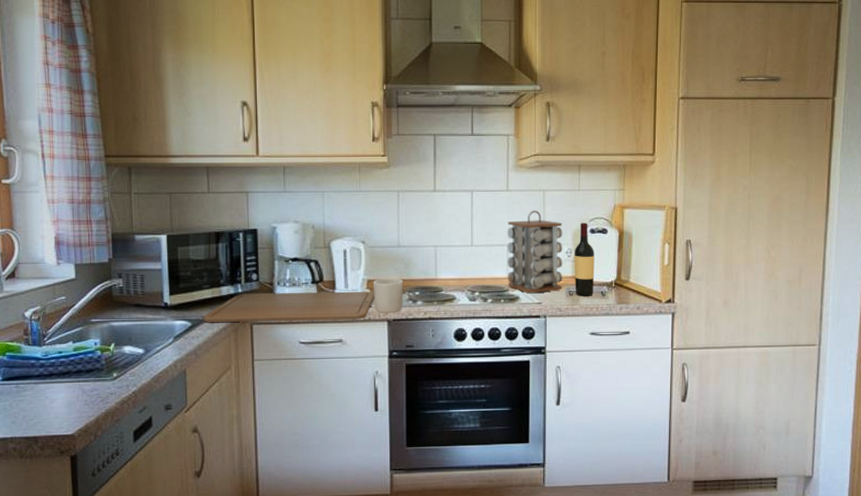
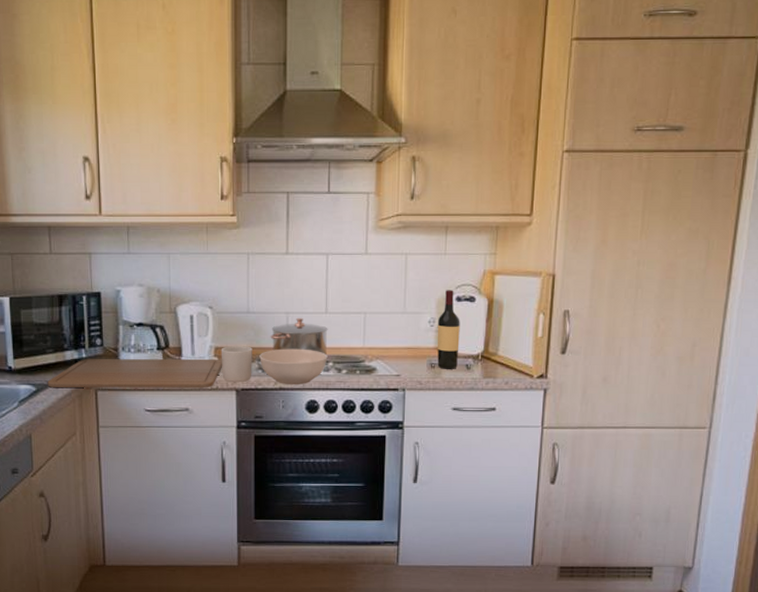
bowl: none [410,280,474,315] -> present [259,348,328,386]
cooking pot: none [420,250,474,285] -> present [270,317,328,354]
spice rack: present [507,210,563,293] -> none [363,275,426,364]

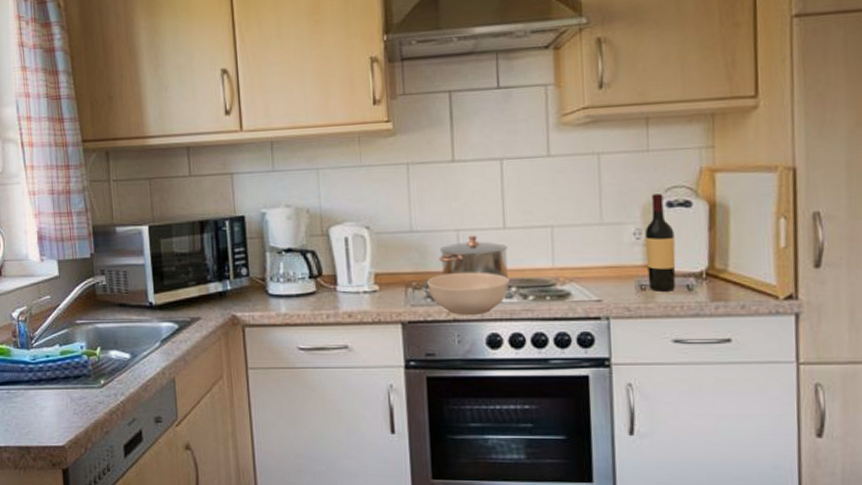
chopping board: present [47,358,223,389] -> none [190,287,385,325]
mug: present [221,346,252,383] -> none [381,271,420,315]

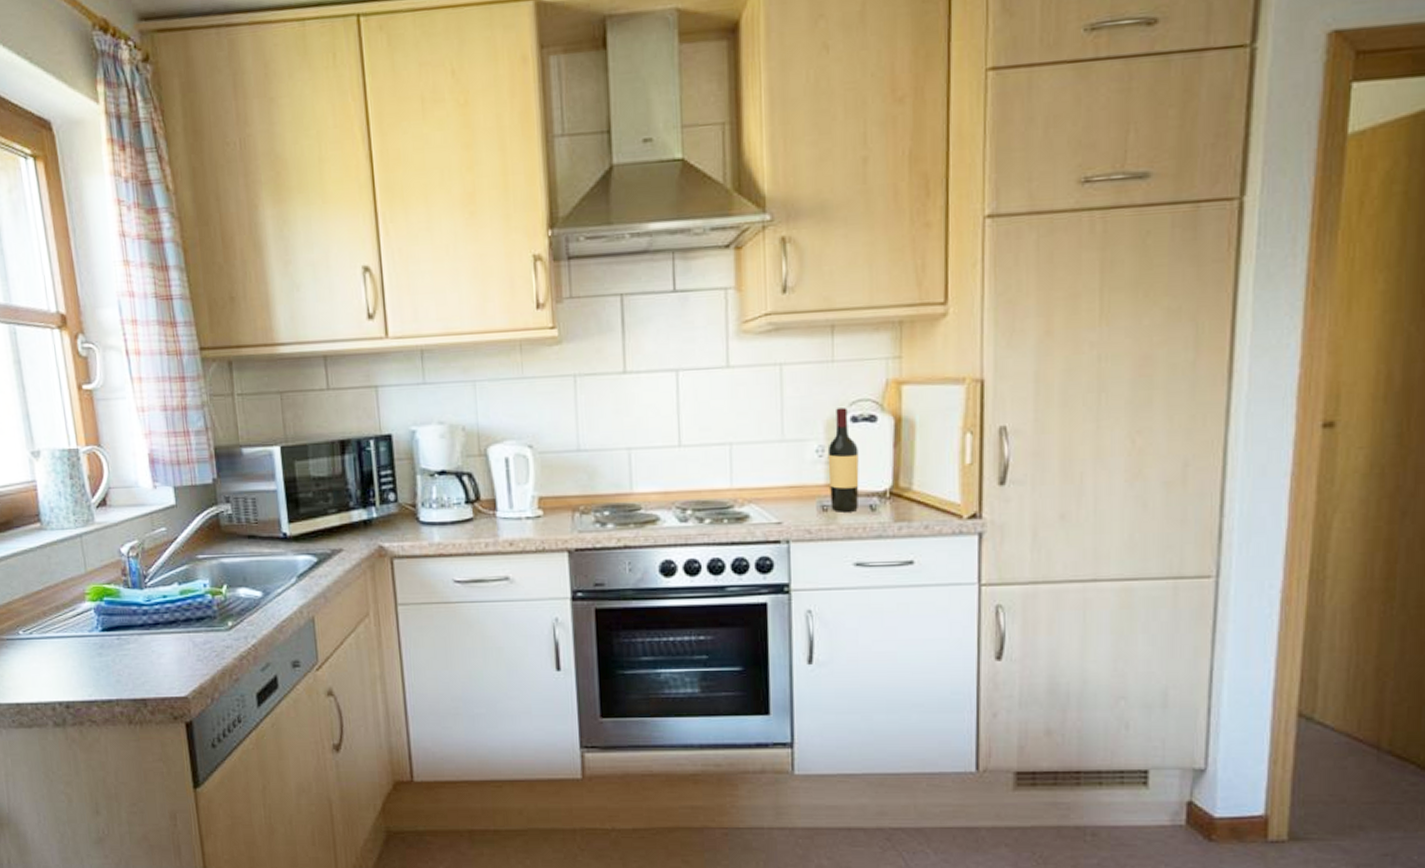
bowl: present [427,272,510,316] -> none [596,494,685,542]
cooking pot: present [438,234,508,278] -> none [608,453,683,500]

